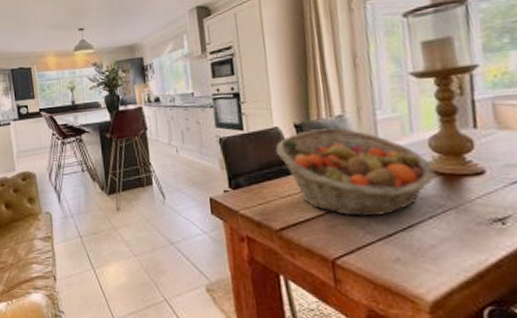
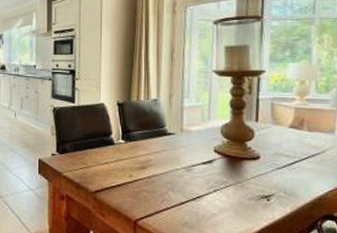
fruit basket: present [275,128,436,216] -> none [99,109,223,186]

